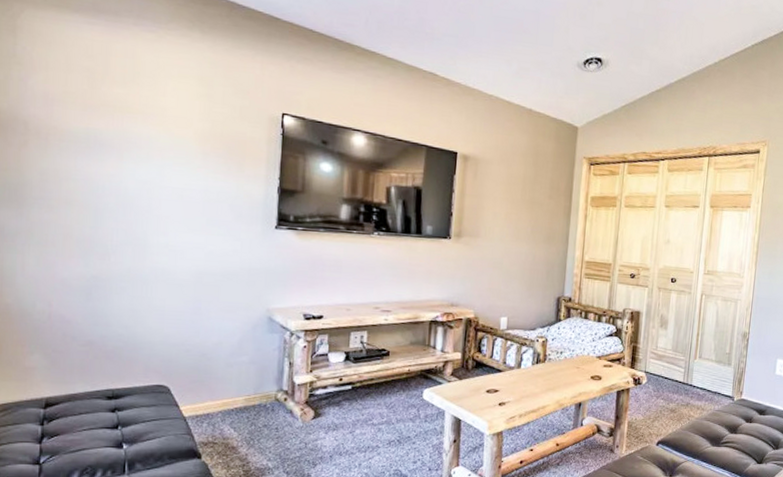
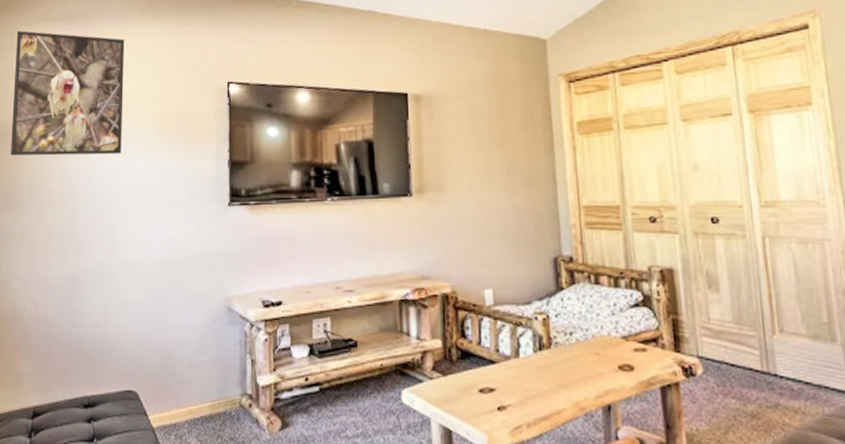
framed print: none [14,12,165,166] -> present [11,30,125,156]

